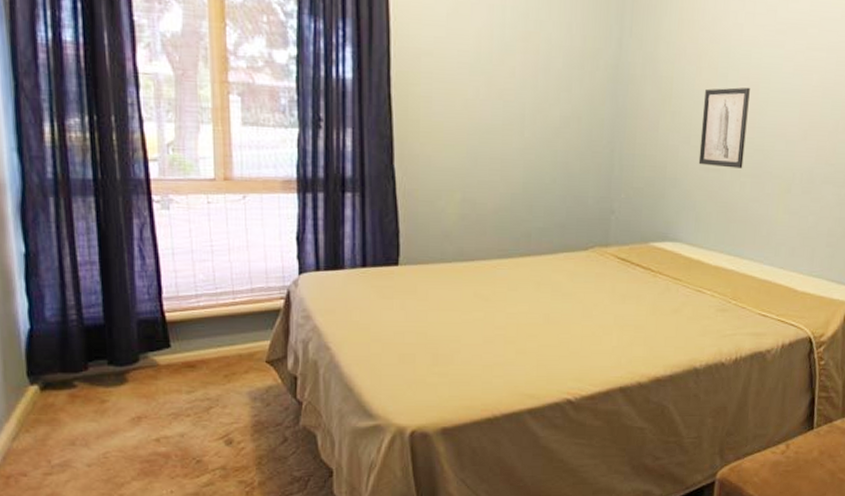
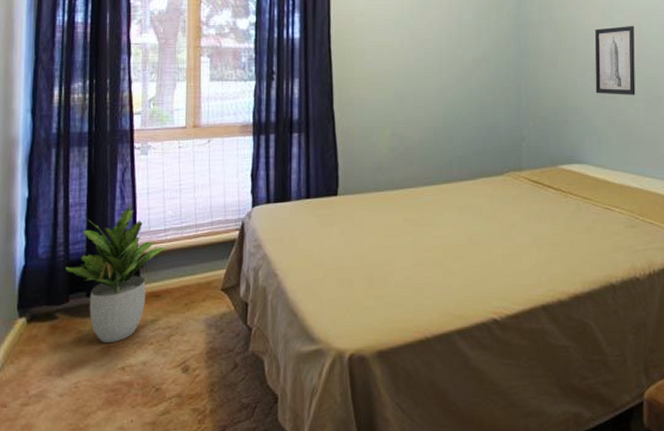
potted plant: none [80,264,198,414] -> present [66,203,165,344]

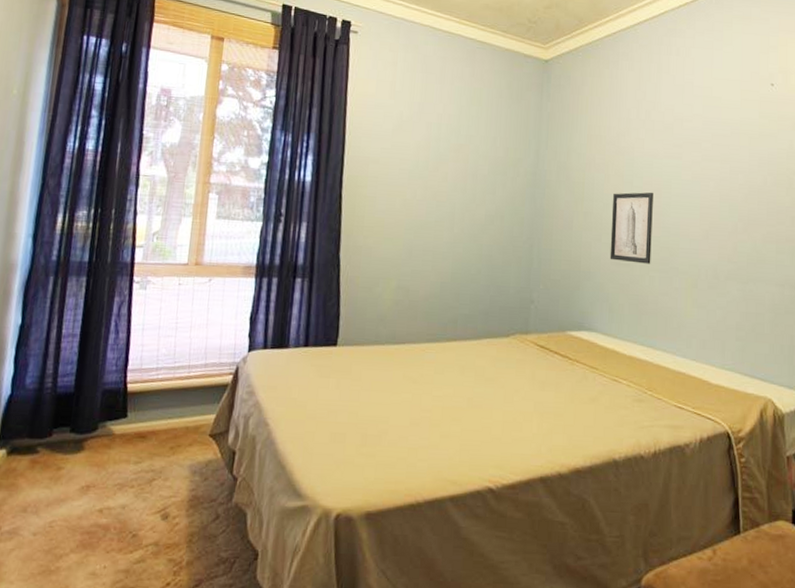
potted plant: present [66,203,165,344] -> none [52,338,156,483]

